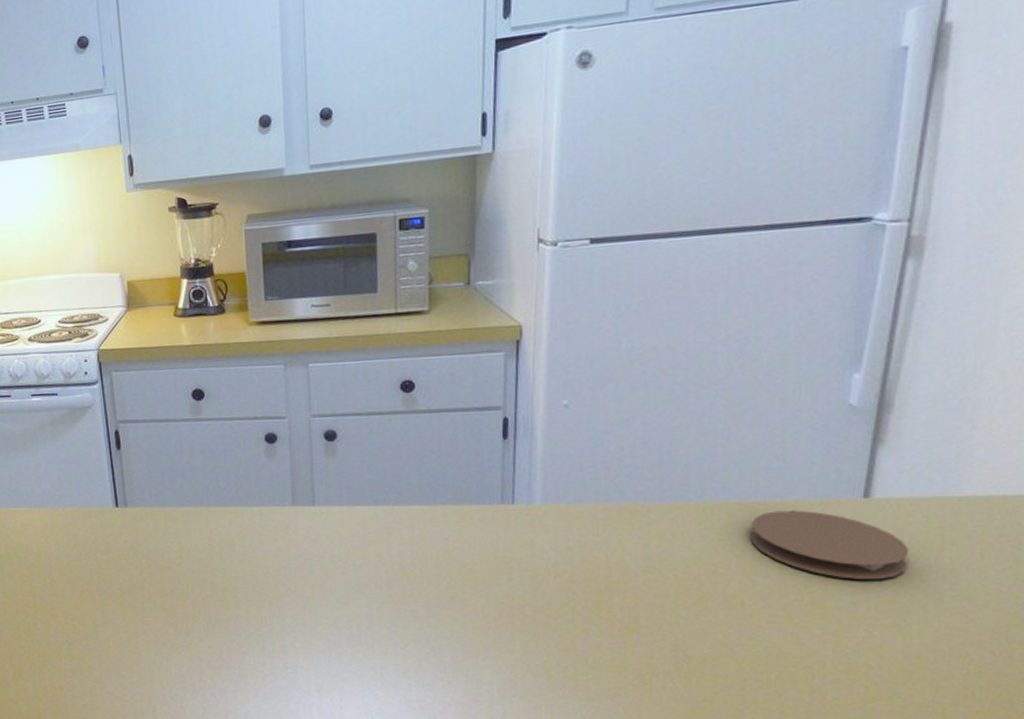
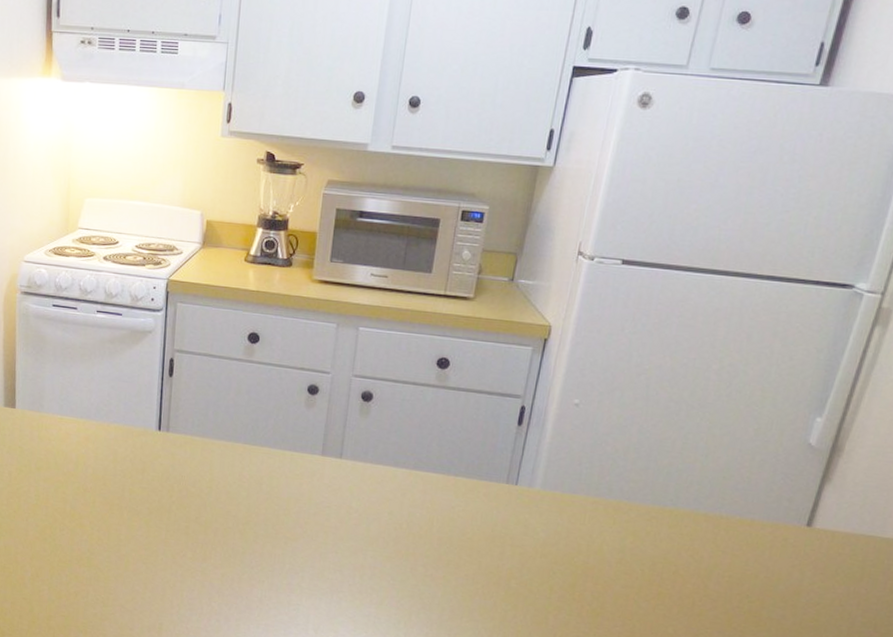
coaster: present [750,510,910,580] -> none [709,526,836,599]

